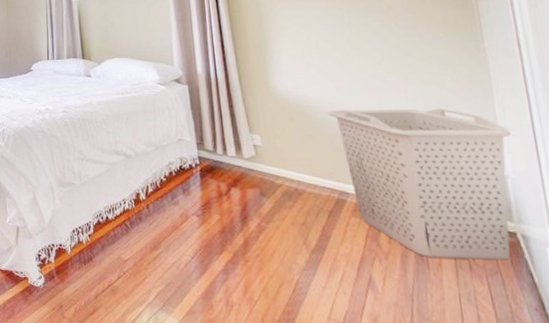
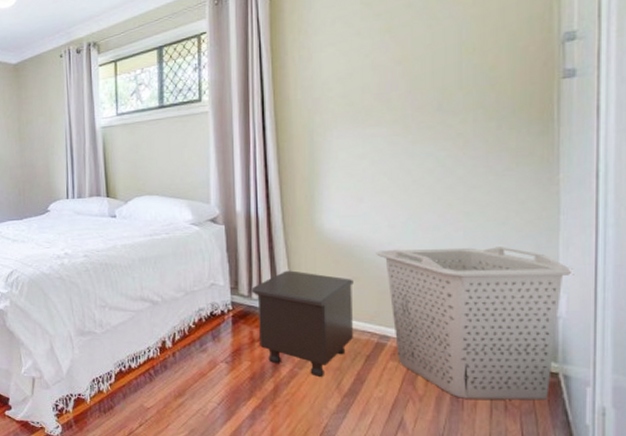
nightstand: none [216,128,314,232] -> present [251,270,354,377]

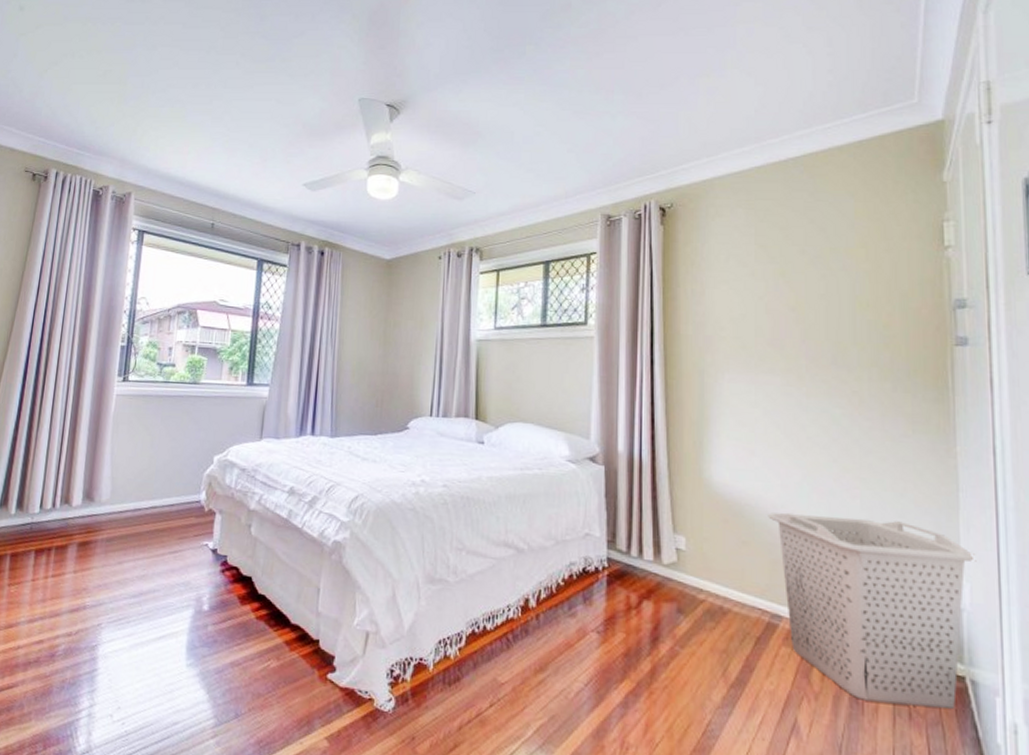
nightstand: present [251,270,354,377] -> none [630,526,743,660]

